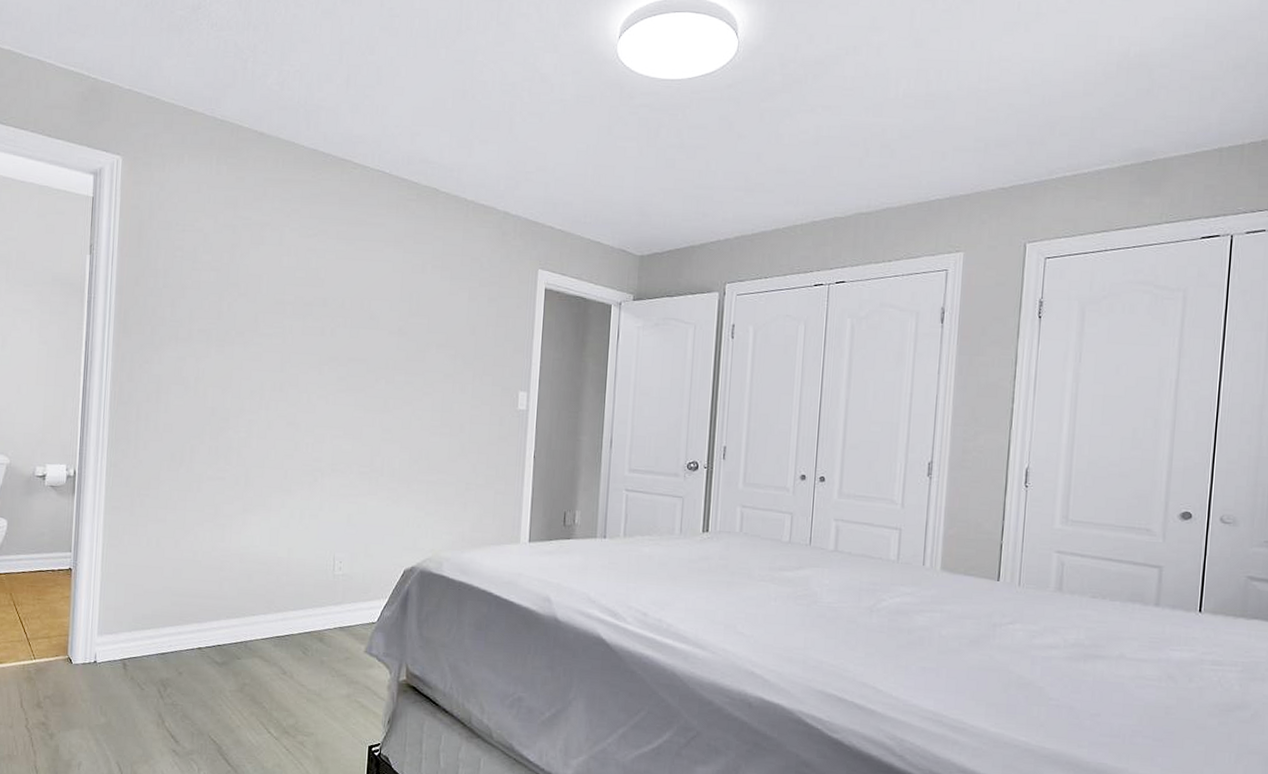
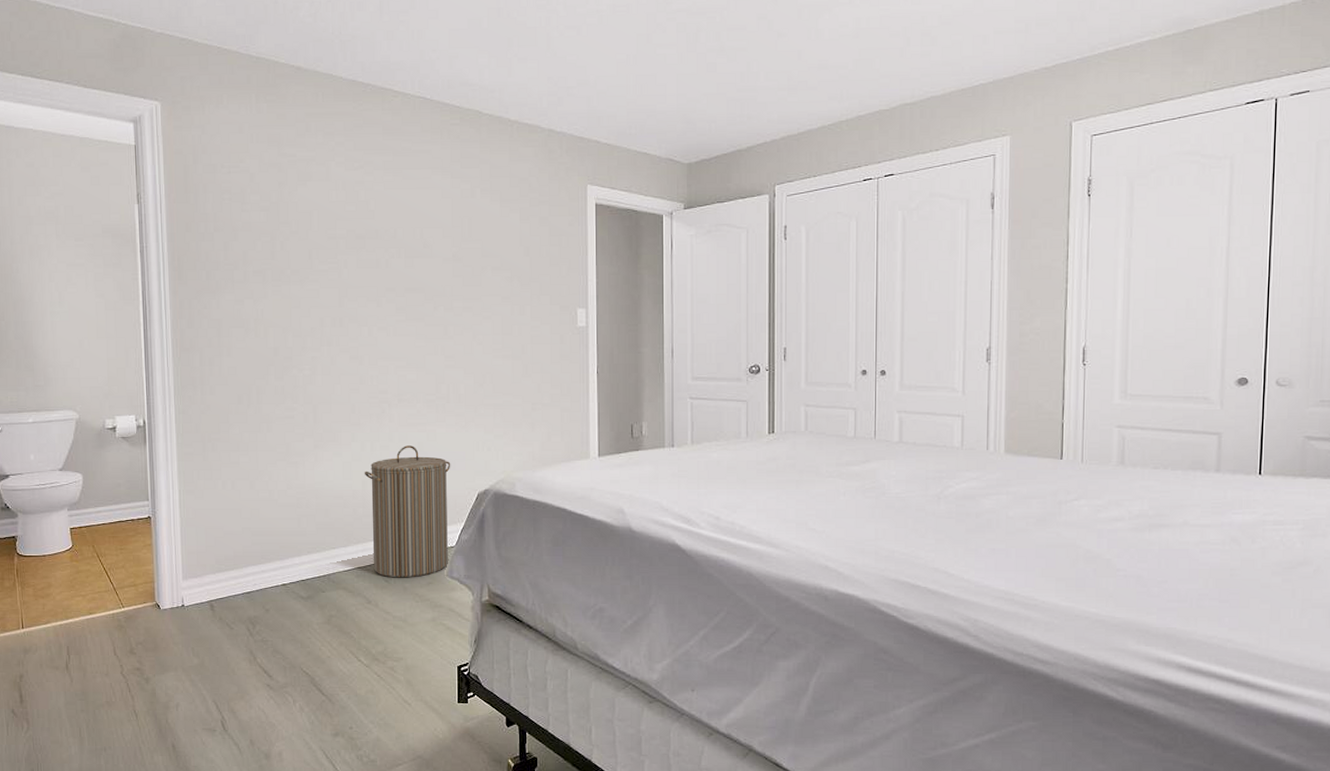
laundry hamper: none [290,516,379,651] -> present [364,445,451,578]

